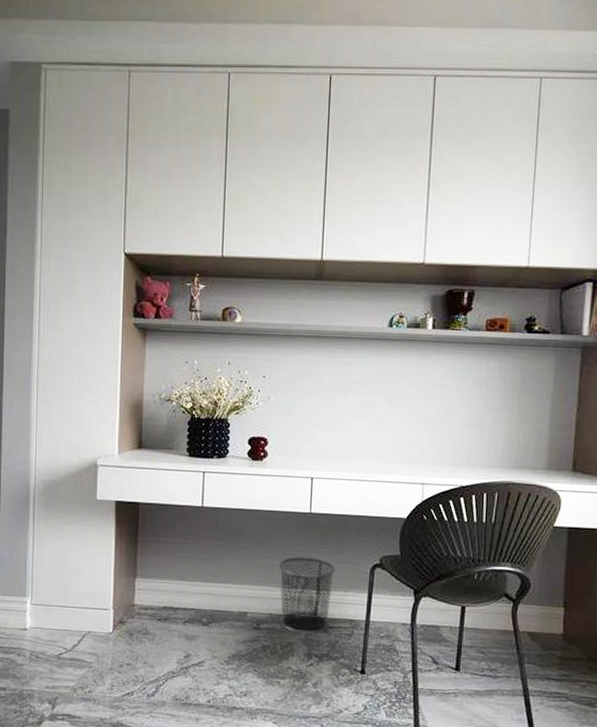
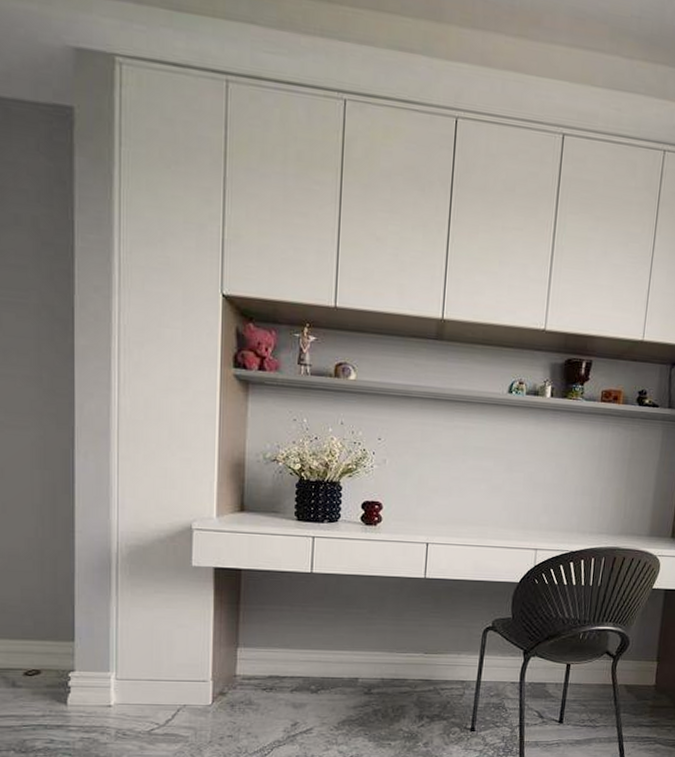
waste bin: present [279,556,336,634] -> none [392,621,449,696]

